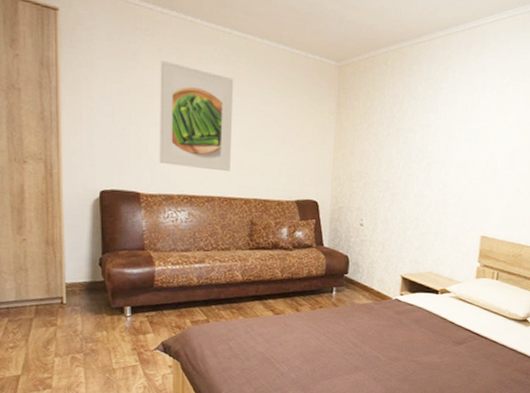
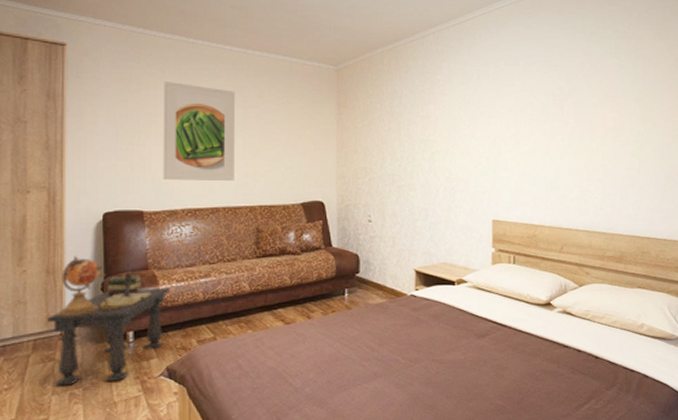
side table: none [48,229,165,350] -> present [47,255,170,386]

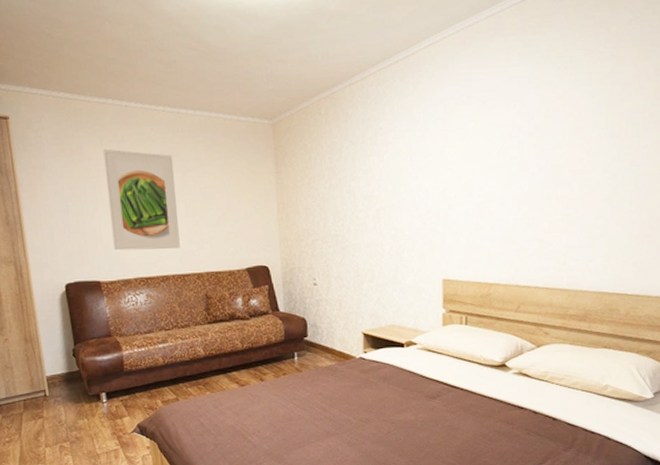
side table: present [47,255,170,386] -> none [32,324,133,440]

